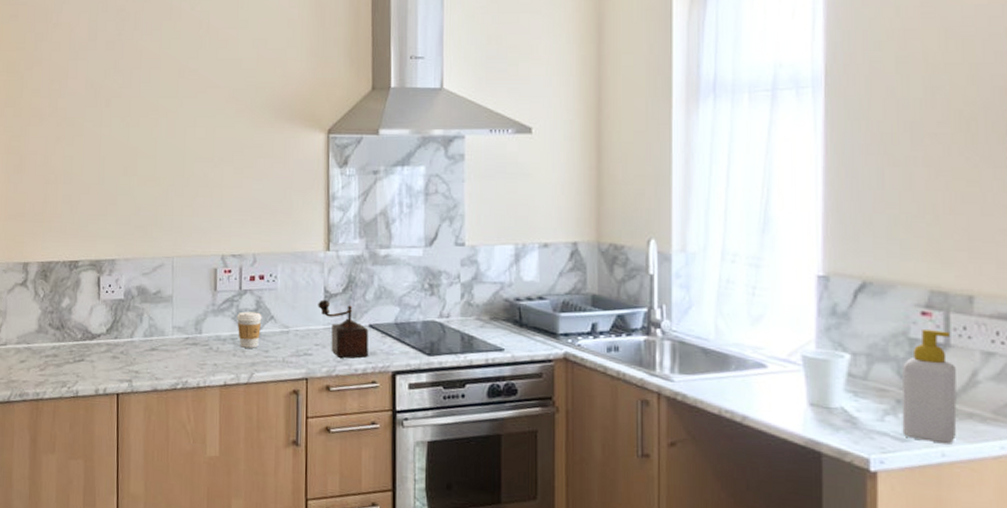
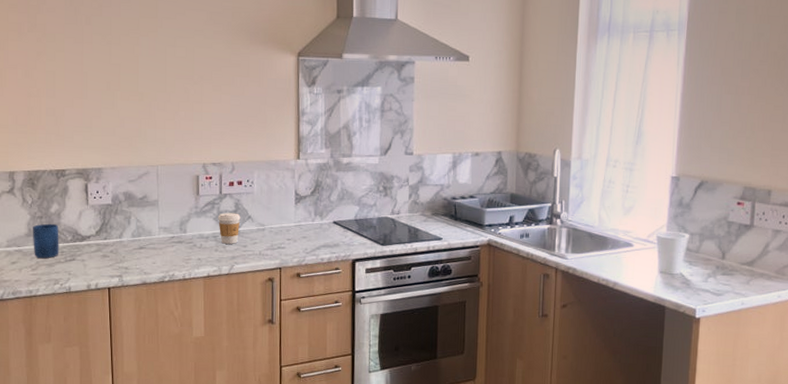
mug: none [42,319,69,358] -> present [32,223,59,258]
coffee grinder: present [318,300,369,358] -> none [289,201,333,250]
soap bottle: present [901,328,957,444] -> none [718,214,756,296]

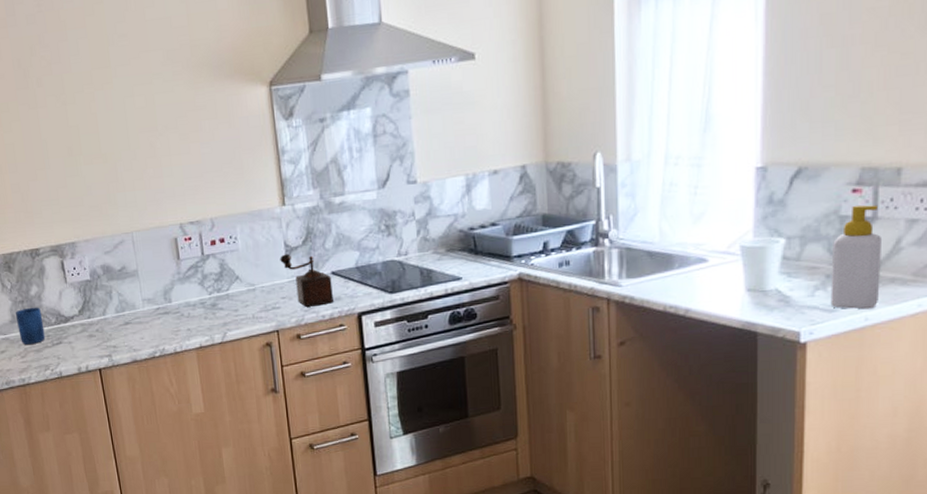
coffee cup: present [218,213,241,244] -> none [203,274,228,310]
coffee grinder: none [289,201,333,250] -> present [280,254,333,307]
soap bottle: none [718,214,756,296] -> present [830,204,881,310]

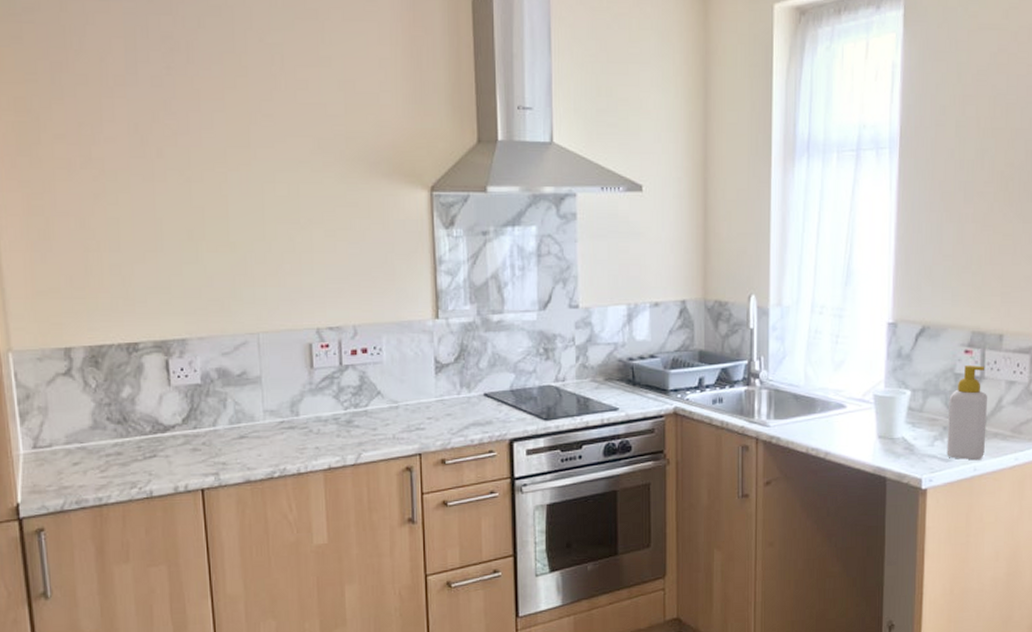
mug: present [15,307,46,344] -> none [98,411,136,456]
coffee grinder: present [280,254,333,307] -> none [428,371,484,429]

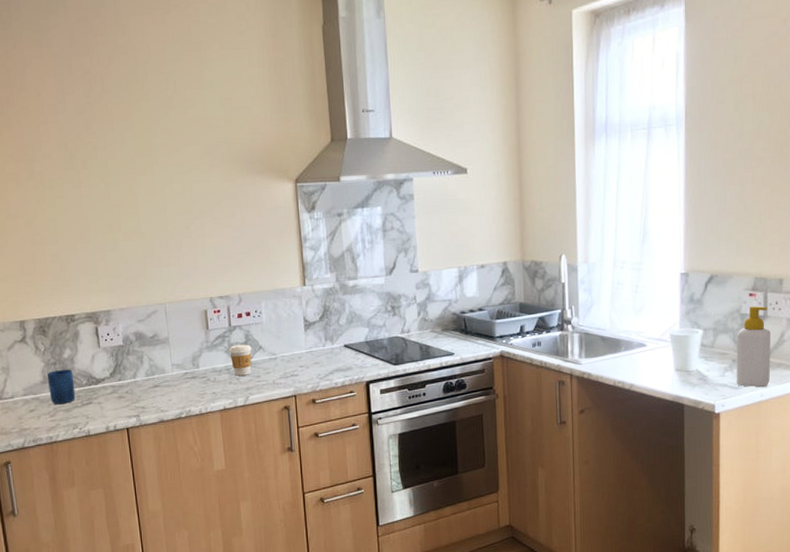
mug: none [98,411,136,456] -> present [46,369,76,404]
coffee cup: none [339,388,368,427] -> present [229,344,252,376]

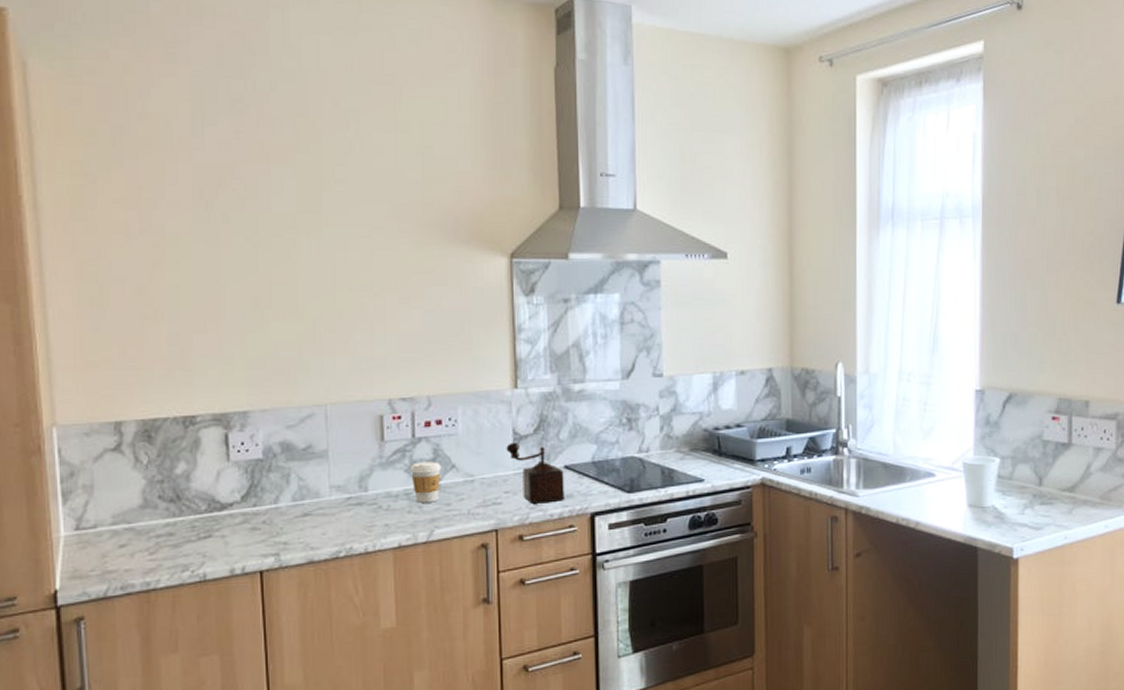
mug: present [46,369,76,404] -> none [148,489,189,537]
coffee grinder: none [299,328,345,375] -> present [506,442,564,504]
soap bottle: present [736,306,771,388] -> none [1037,431,1076,528]

